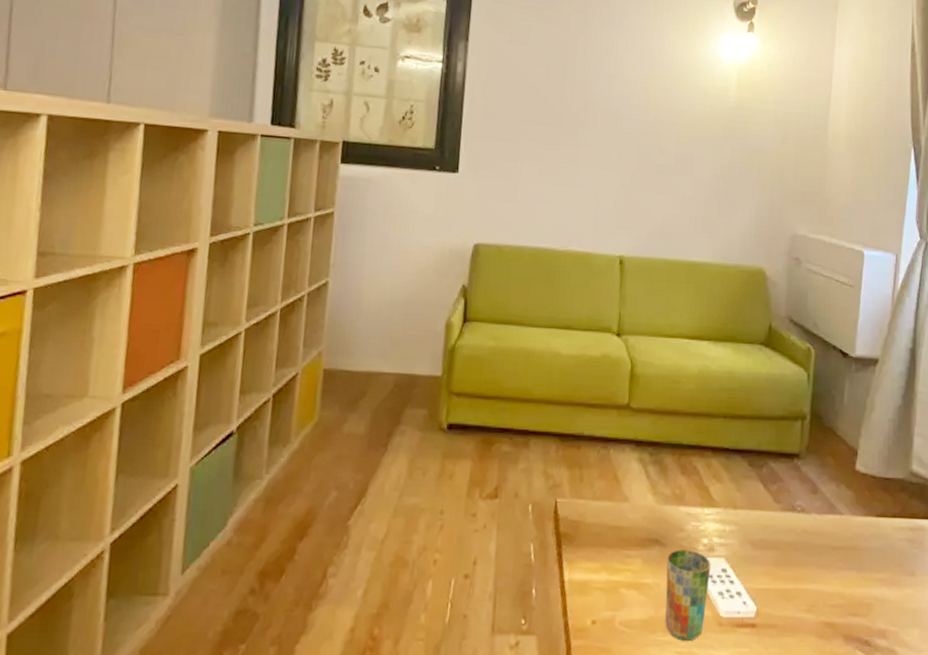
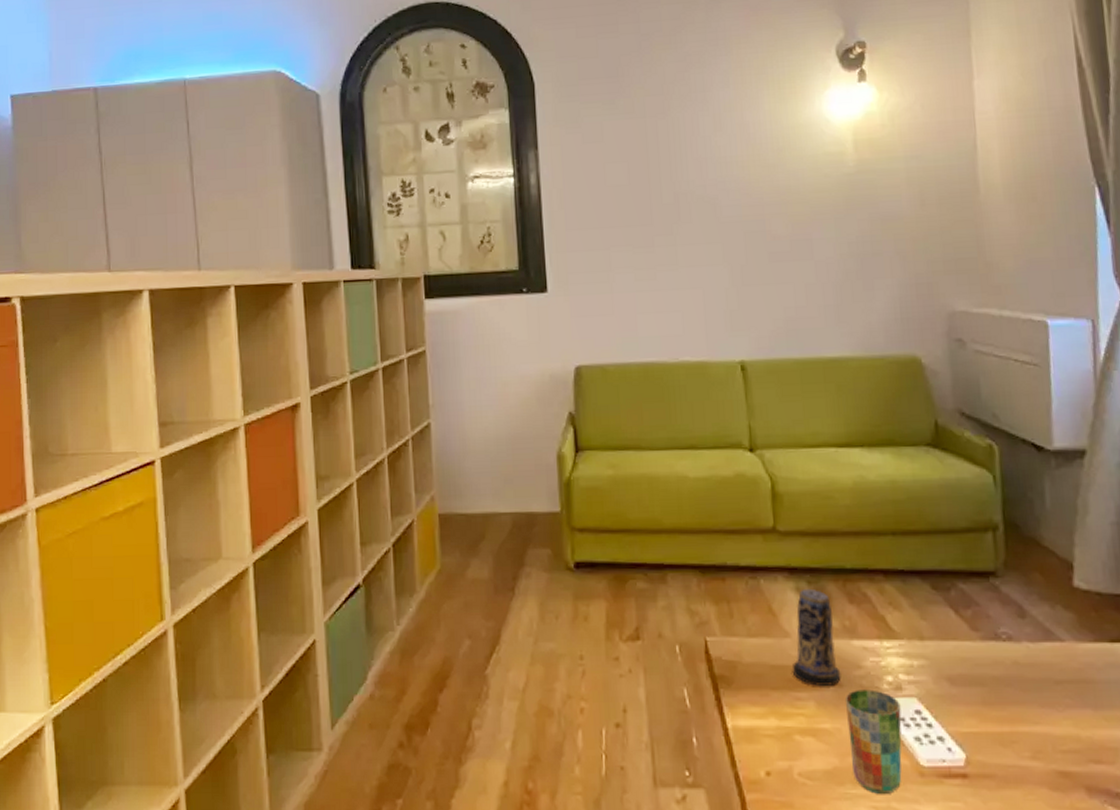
candle: none [626,459,667,545] -> present [792,588,841,686]

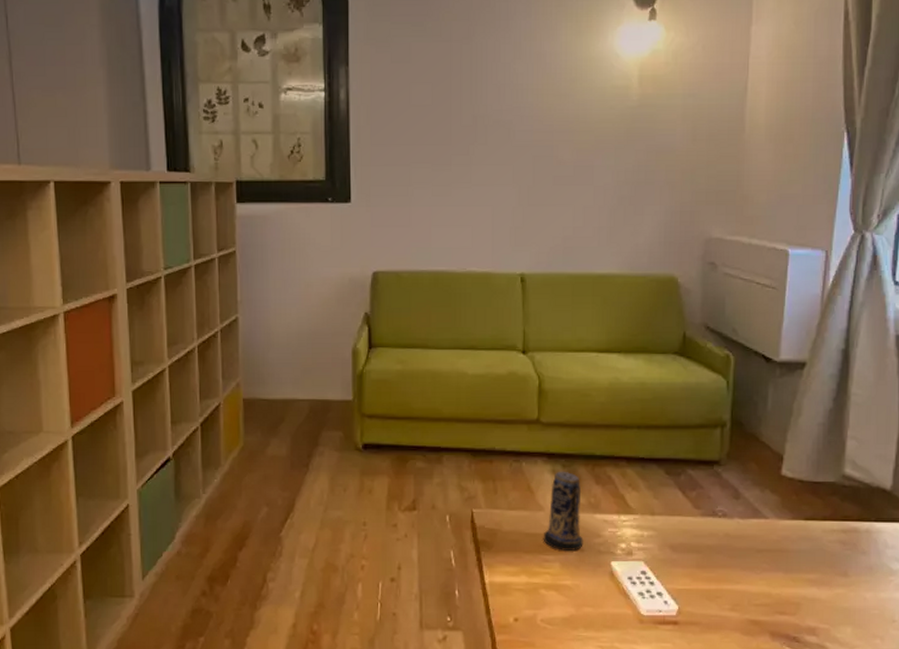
cup: present [846,689,902,795] -> none [585,554,630,637]

